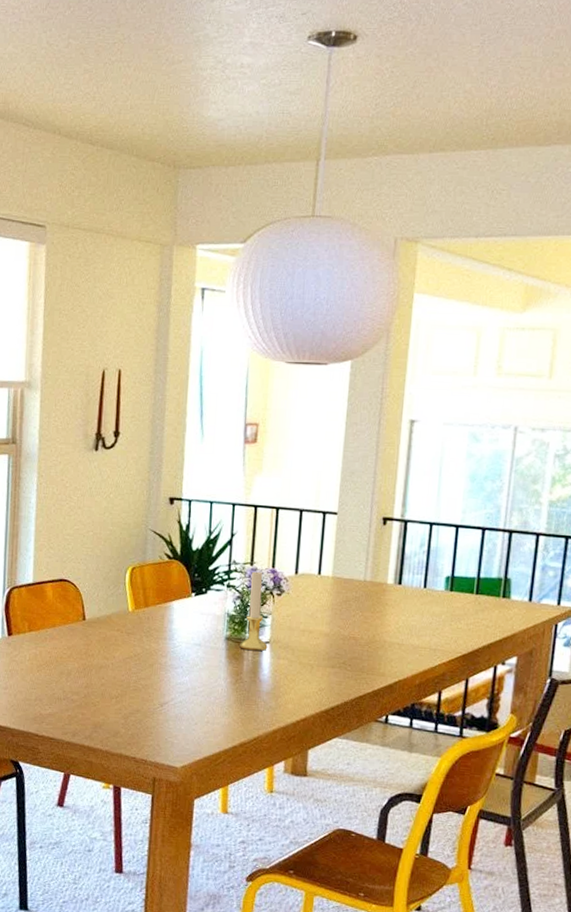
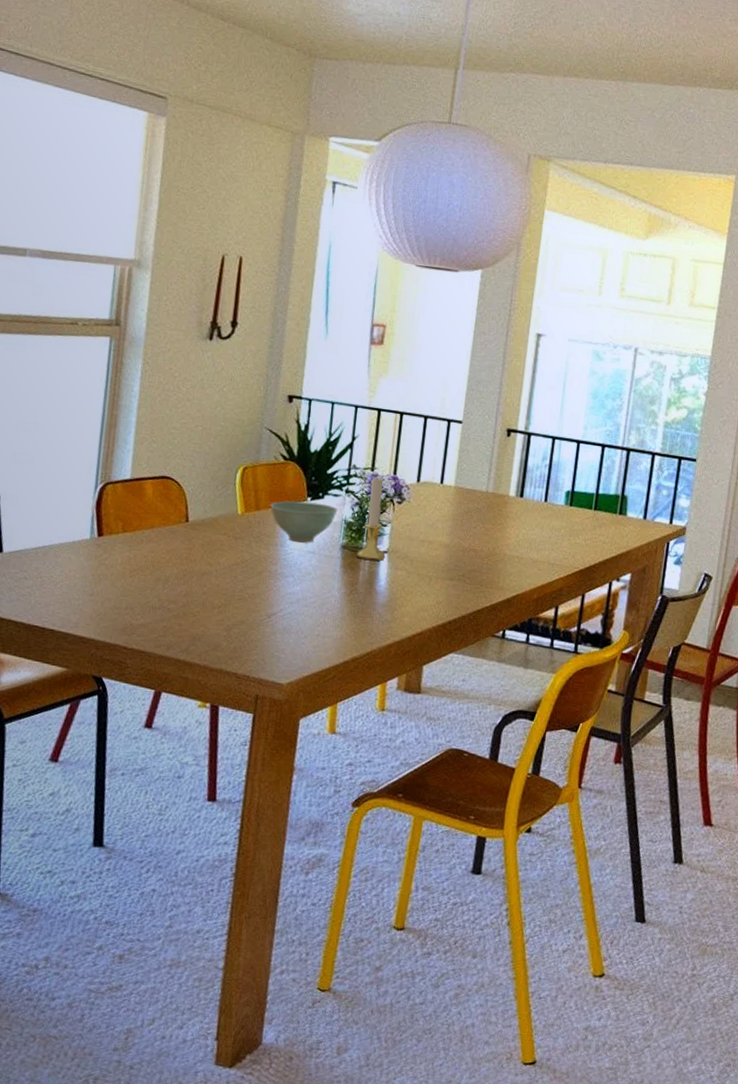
bowl: none [158,597,221,636] -> present [270,501,338,543]

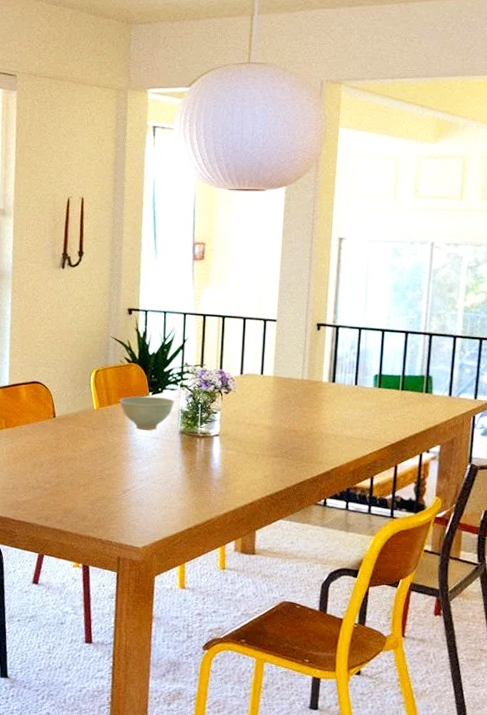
candle holder: present [356,476,386,562] -> none [192,371,218,444]

